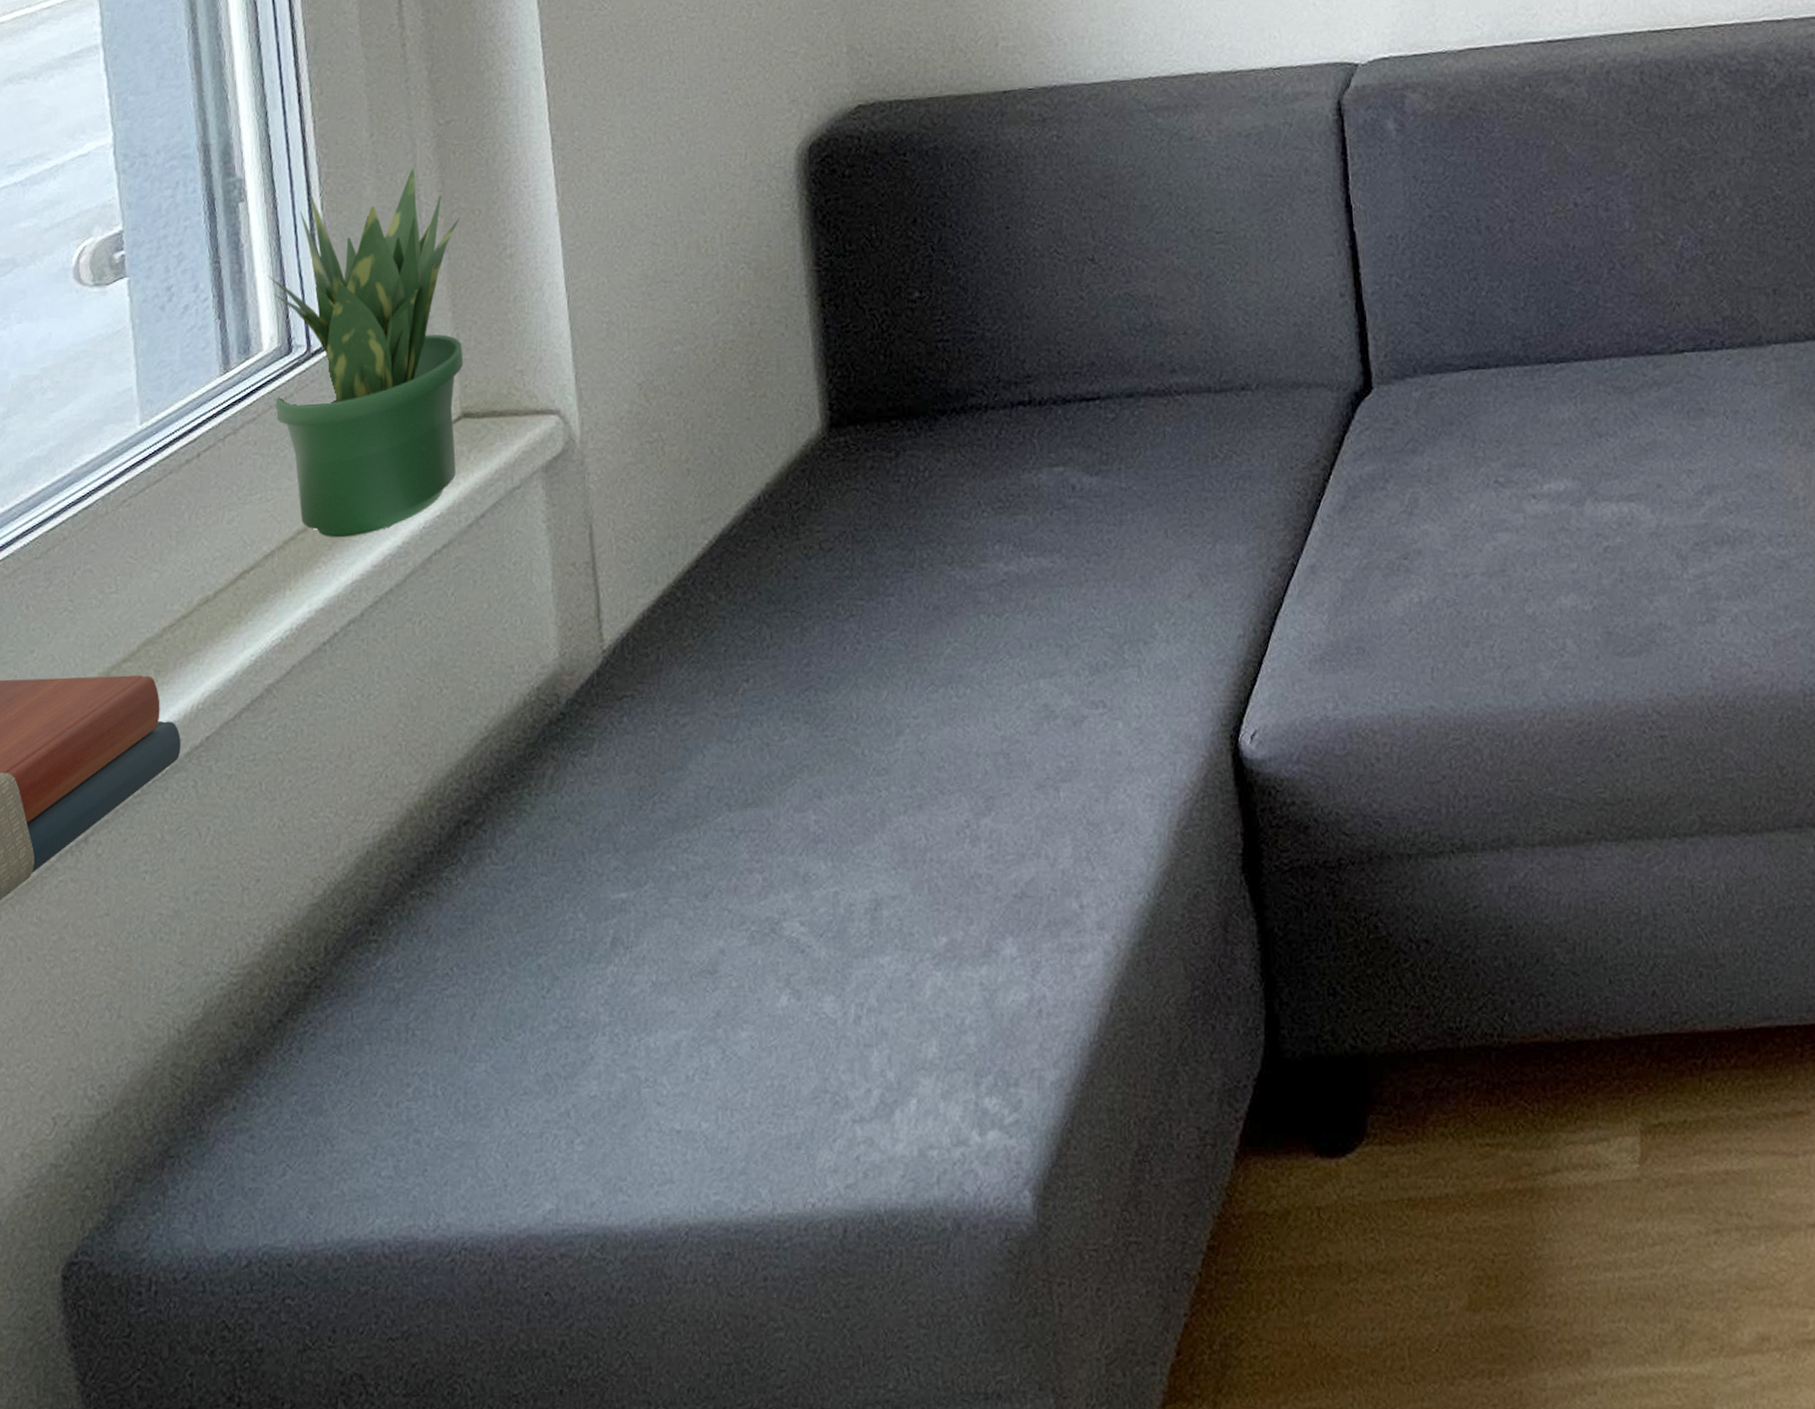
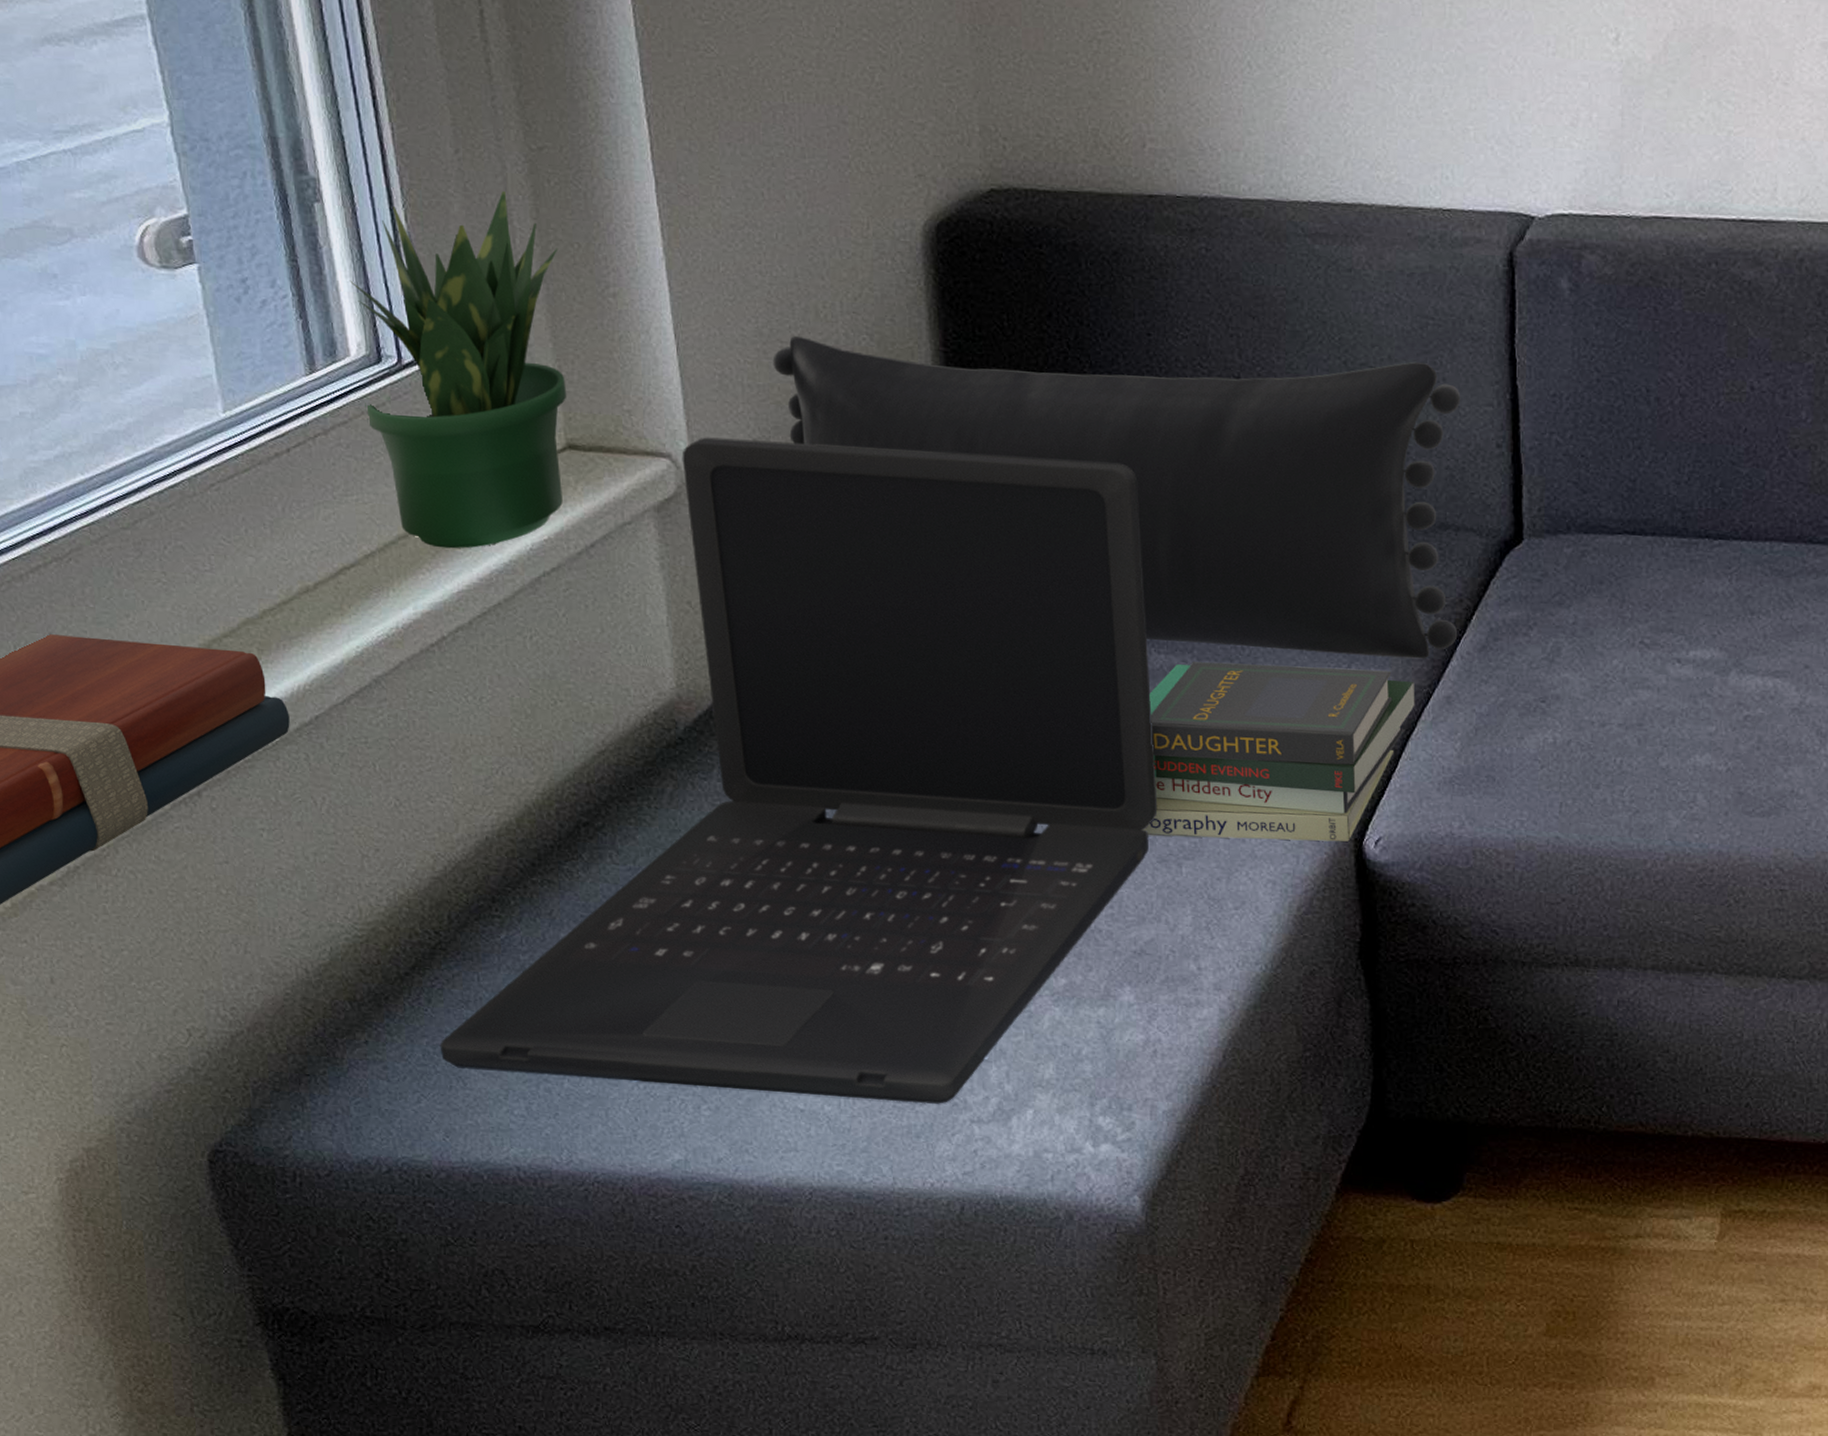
laptop: none [309,362,1033,1127] -> present [439,437,1158,1104]
pillow: none [657,220,1317,545] -> present [772,335,1461,659]
books: none [1018,546,1281,761] -> present [1142,662,1415,842]

